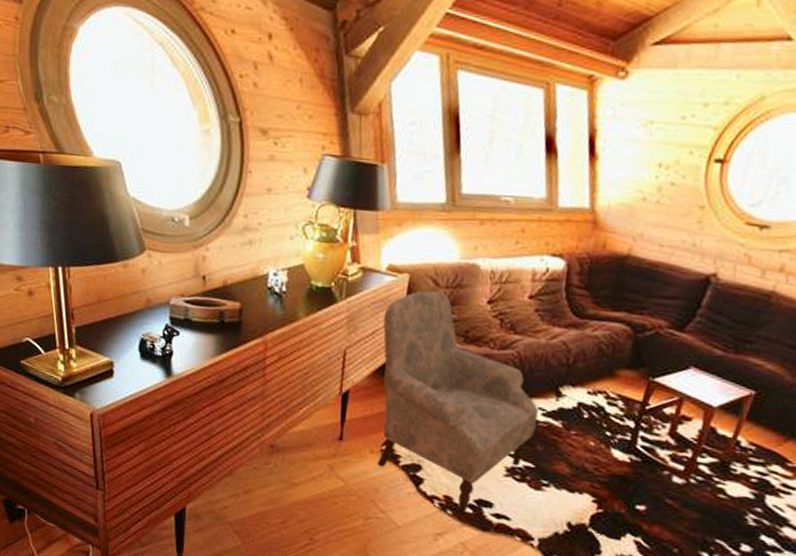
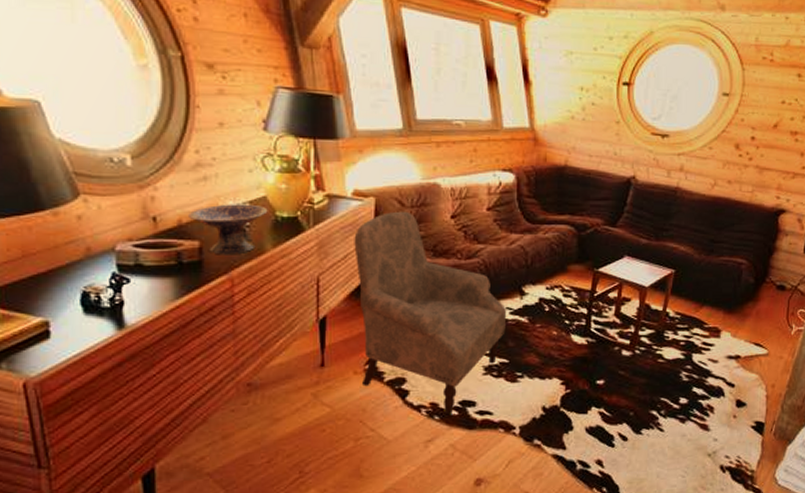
decorative bowl: none [233,268,304,320] -> present [188,204,268,255]

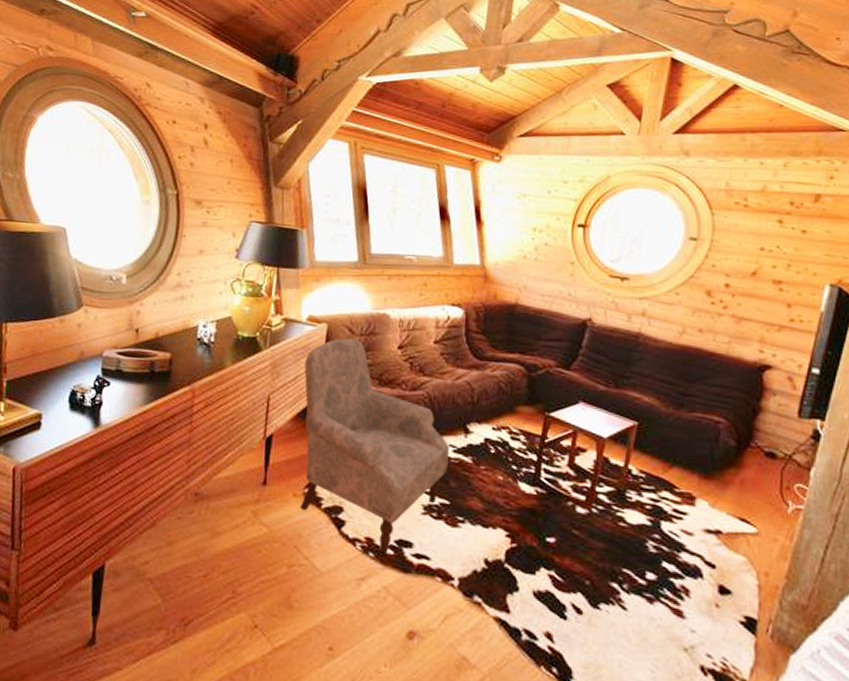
decorative bowl: present [188,204,268,255] -> none [165,321,232,368]

